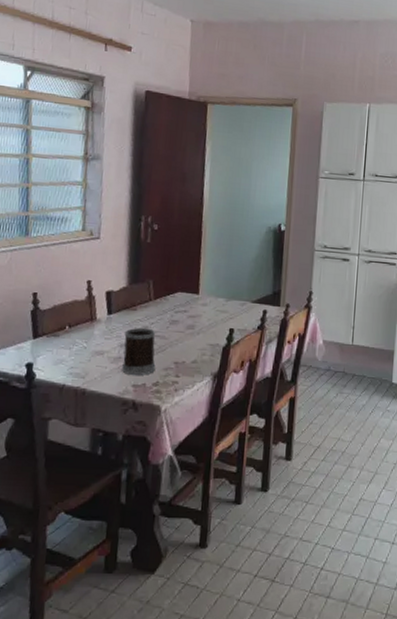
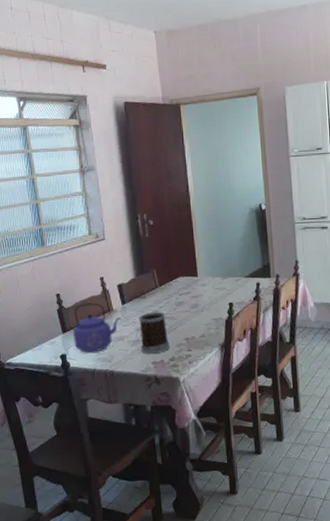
kettle: none [44,307,104,365] -> present [72,302,121,353]

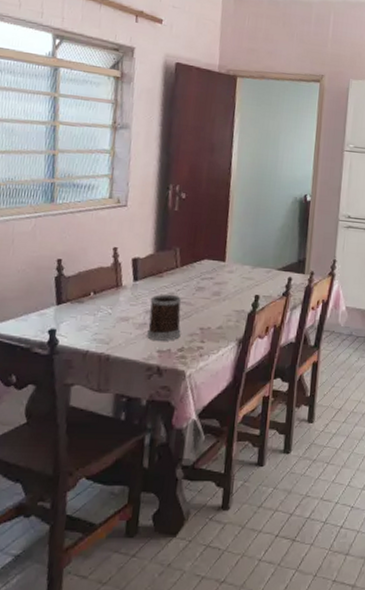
kettle: present [72,302,121,353] -> none [68,274,130,331]

